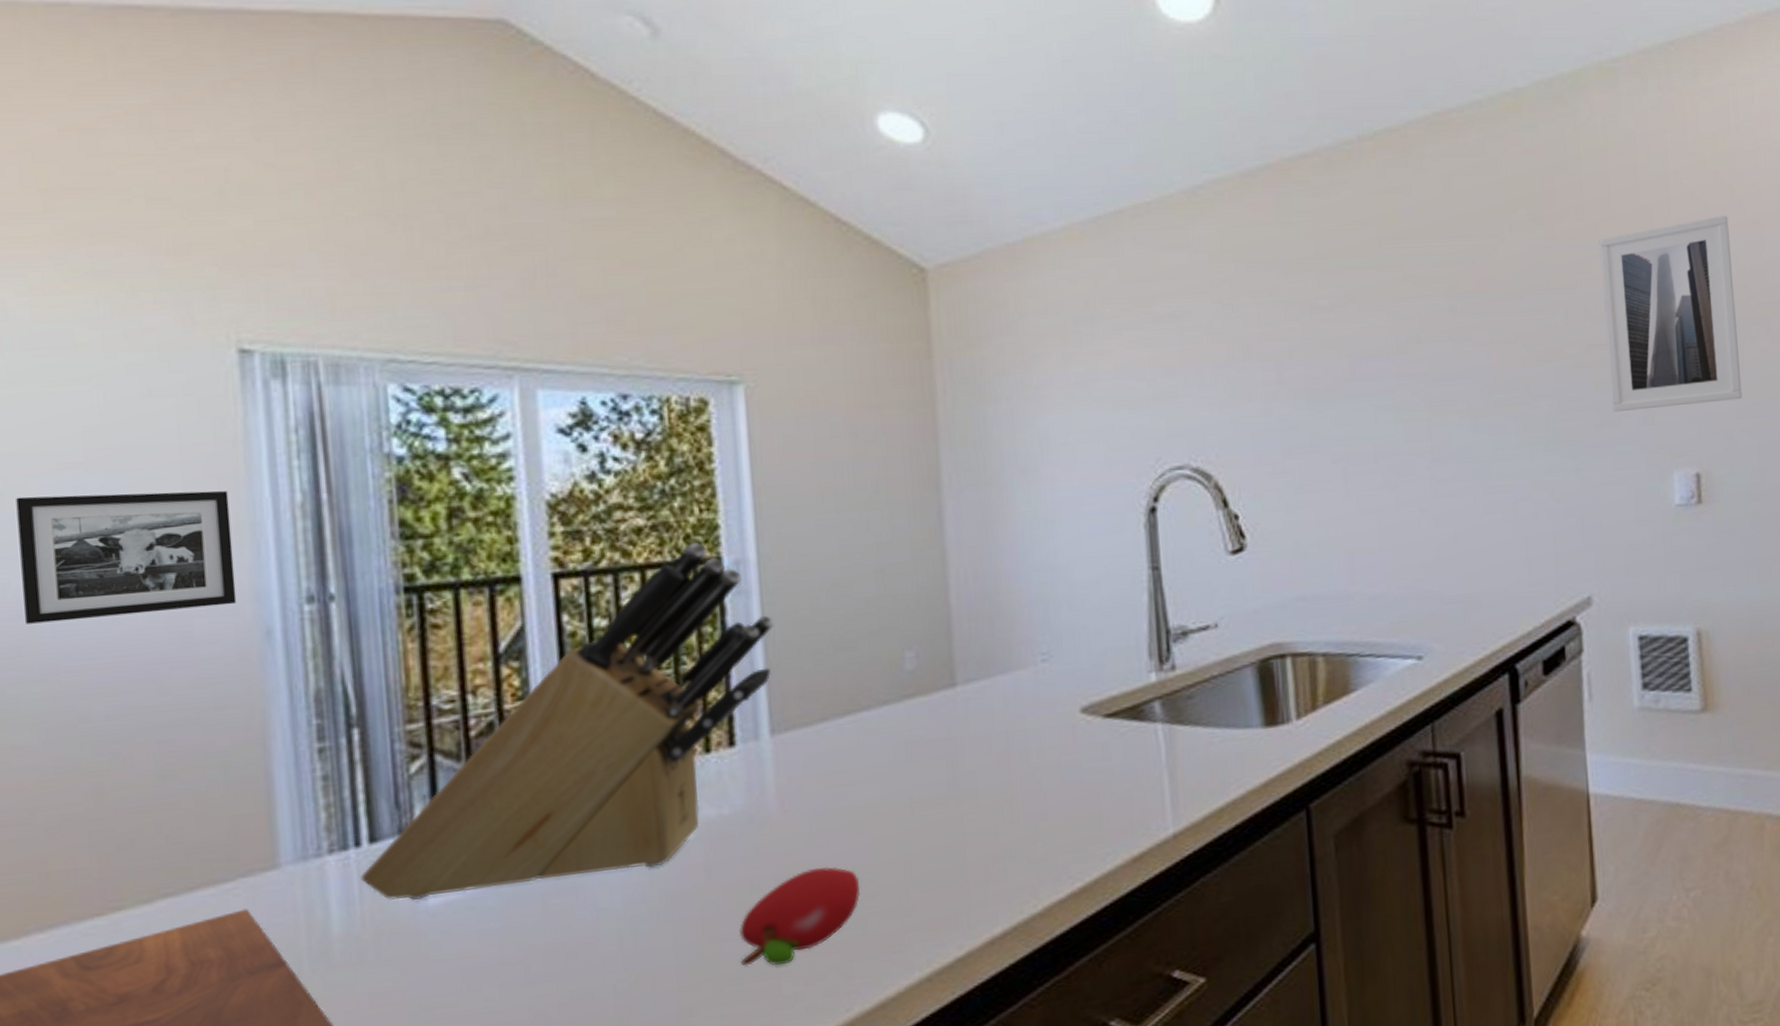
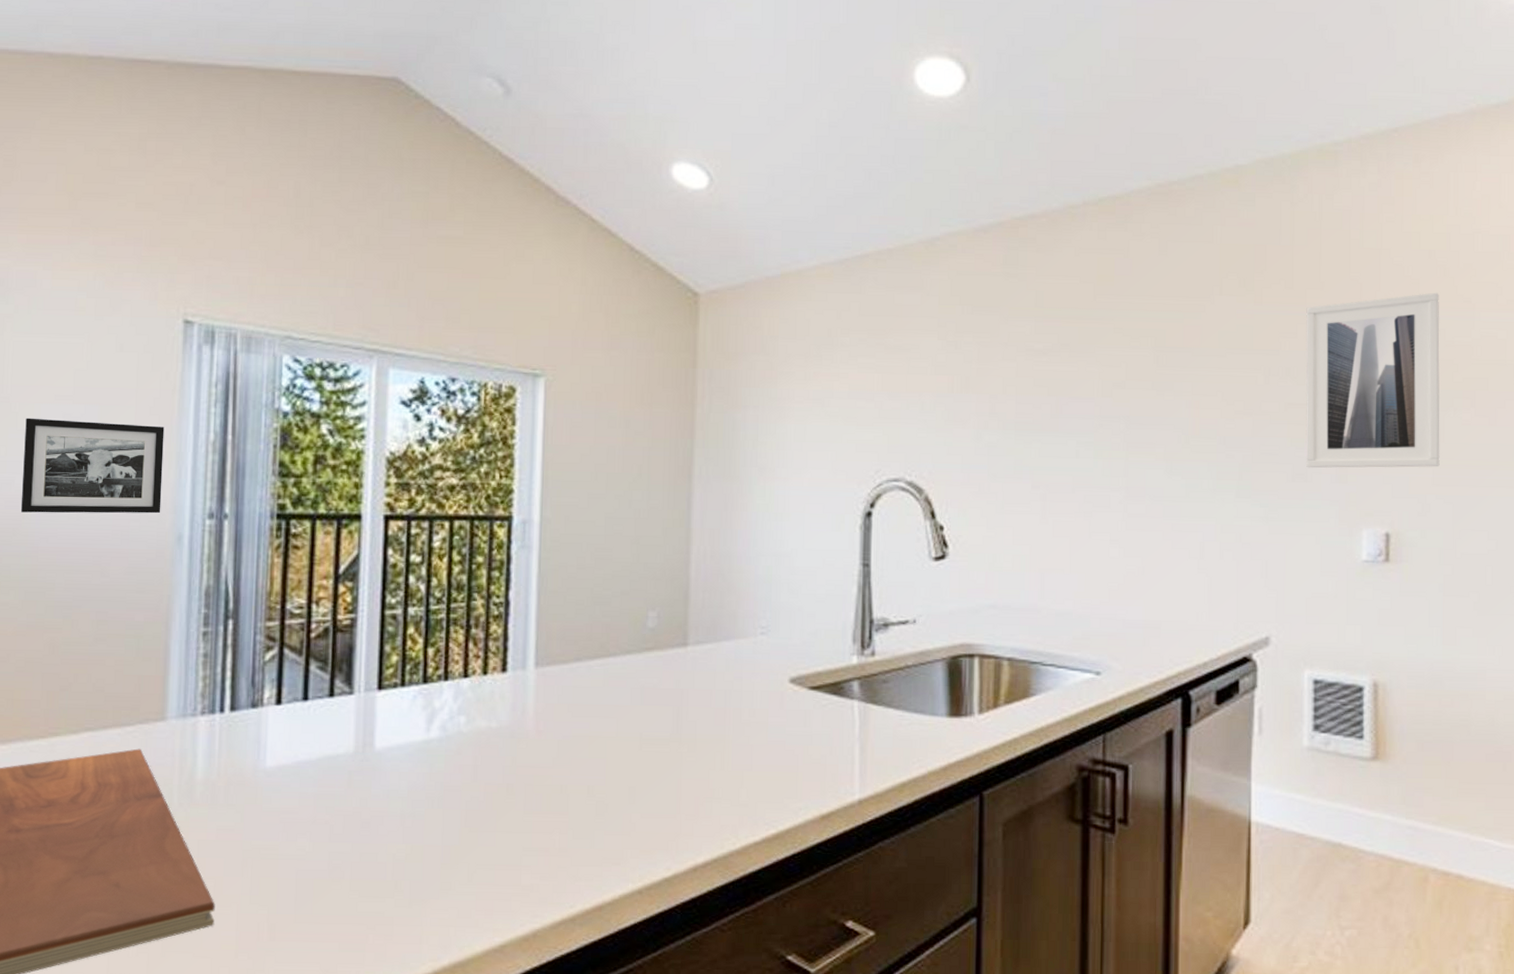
knife block: present [361,543,774,901] -> none [221,503,547,762]
fruit: present [740,866,861,966] -> none [492,782,593,860]

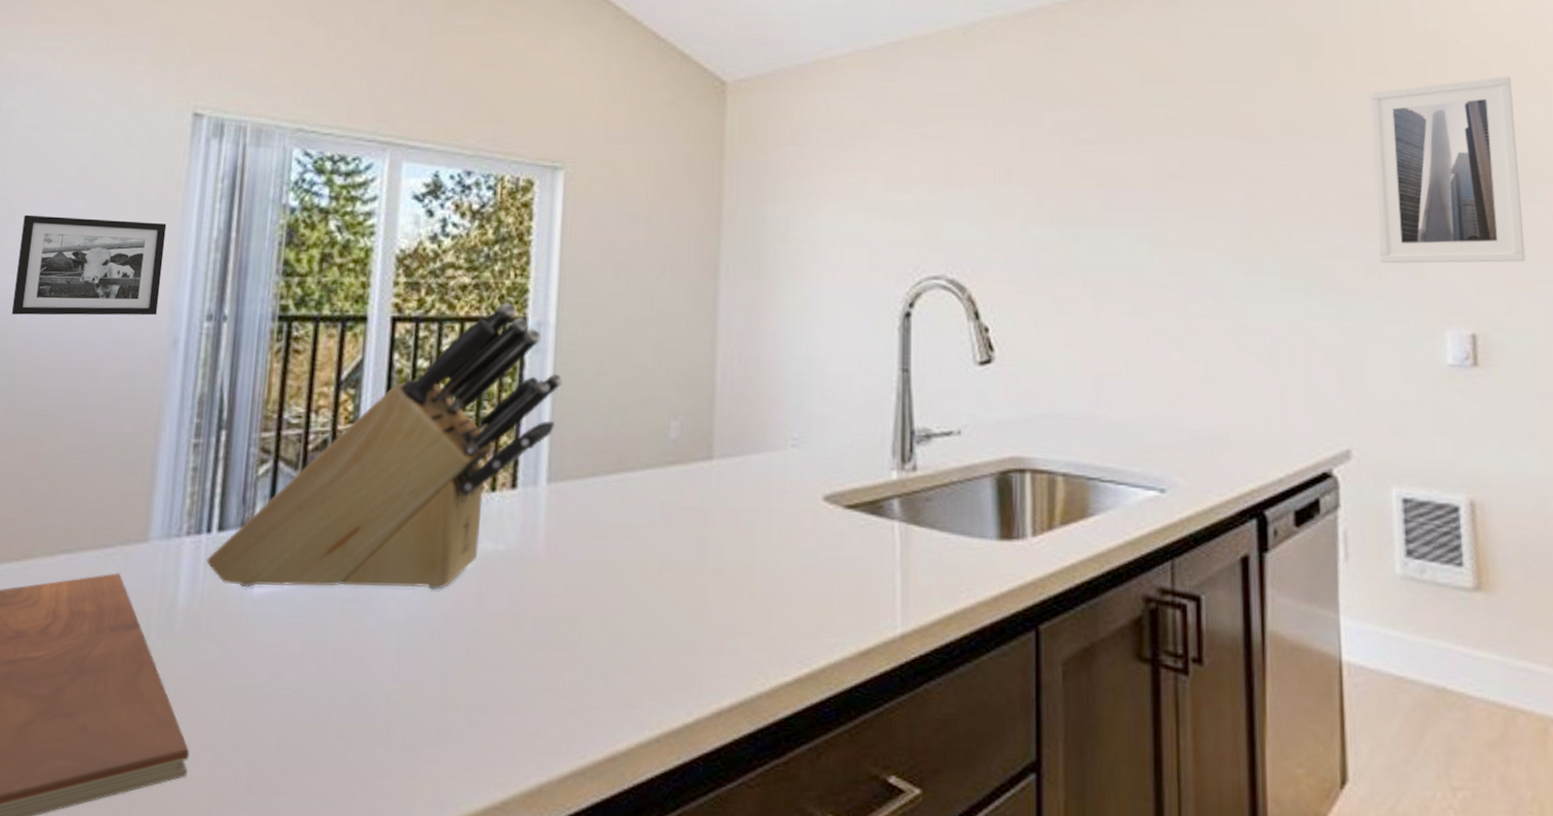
knife block: none [221,503,547,762] -> present [206,303,563,590]

